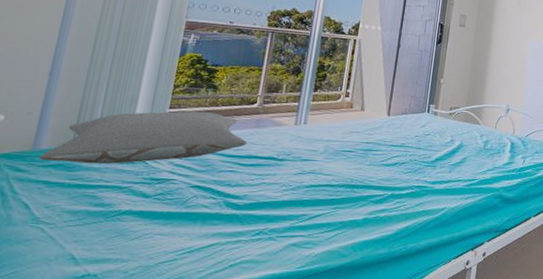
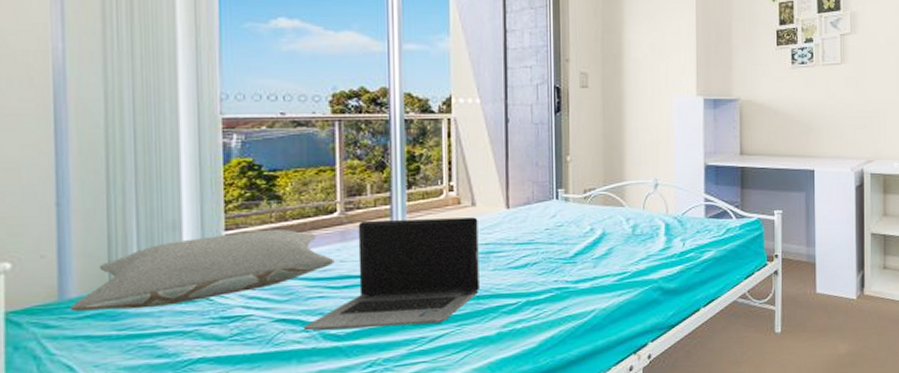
laptop computer: none [212,113,364,204] -> present [303,217,479,331]

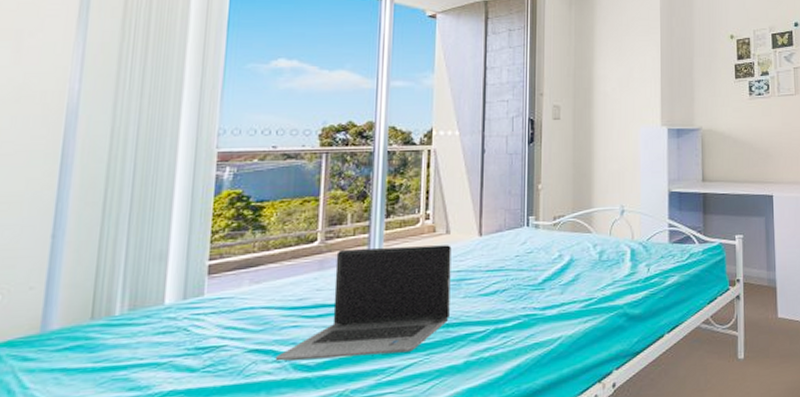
pillow: present [70,229,335,311] -> none [50,258,311,343]

